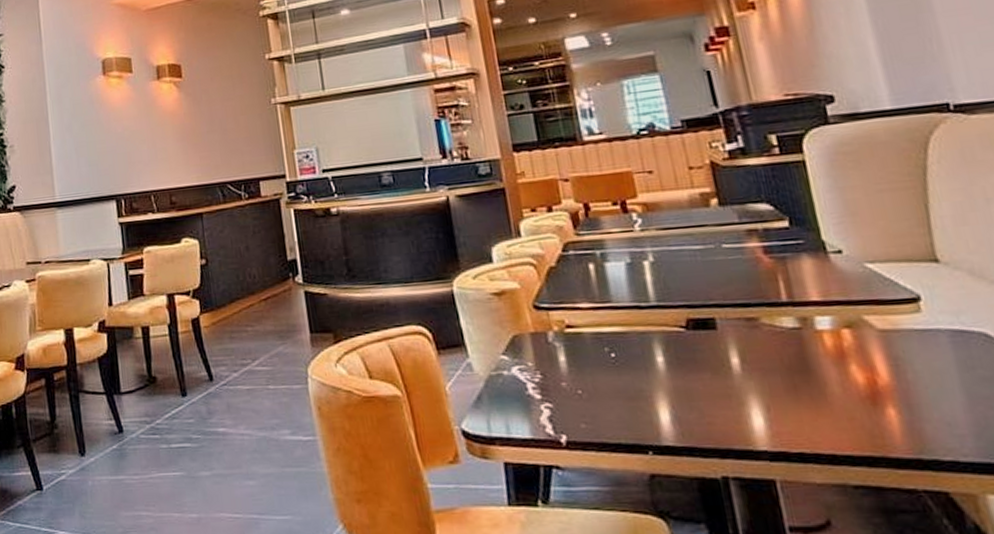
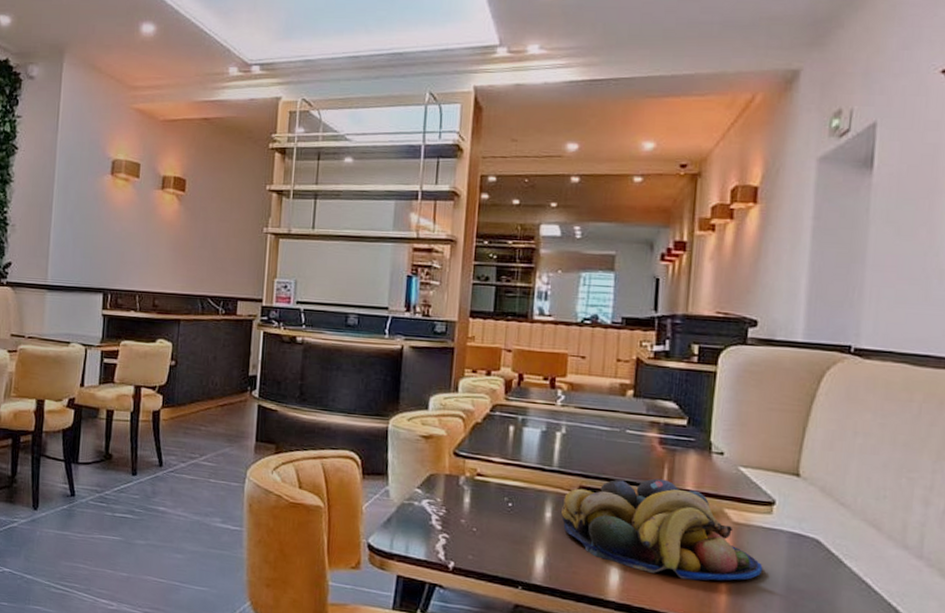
fruit bowl: none [672,293,932,409] -> present [561,478,763,581]

